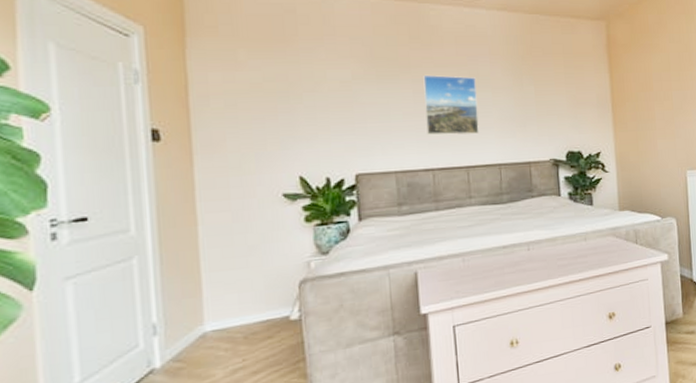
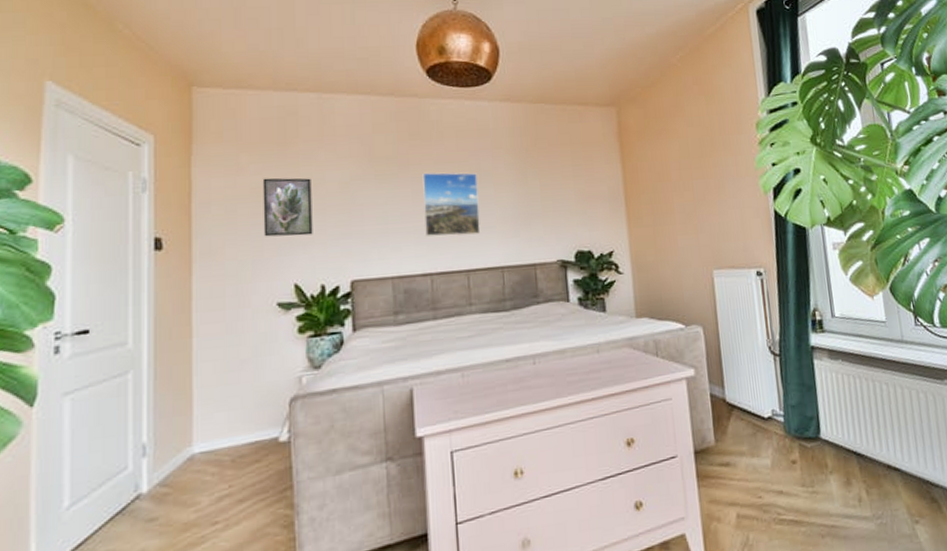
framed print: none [262,74,316,131] -> present [262,177,313,237]

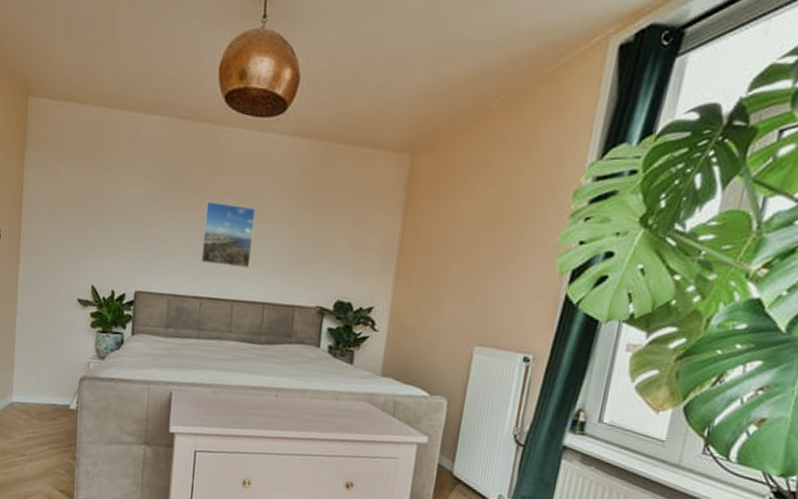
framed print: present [262,177,313,237] -> none [72,188,113,245]

